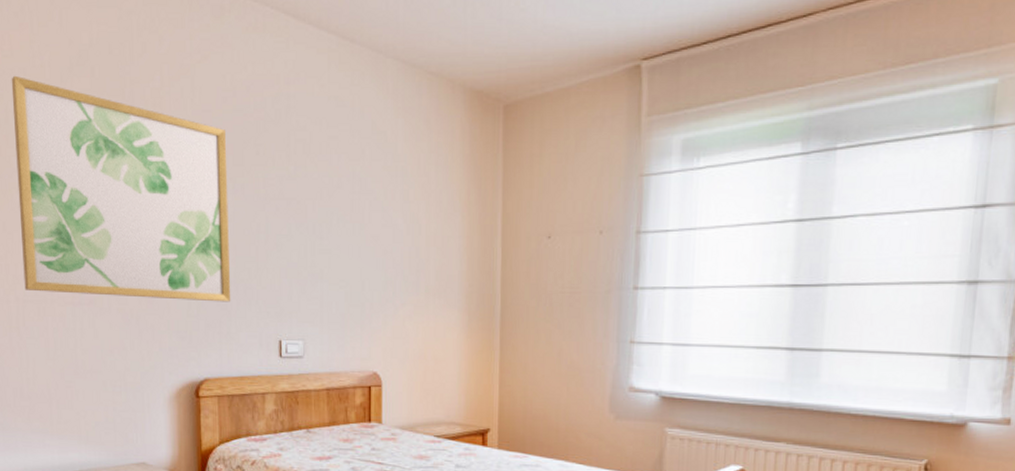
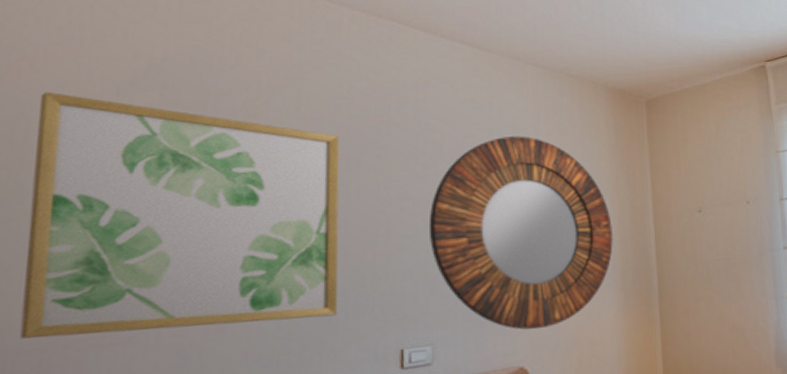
home mirror: none [299,139,461,338] -> present [428,136,613,330]

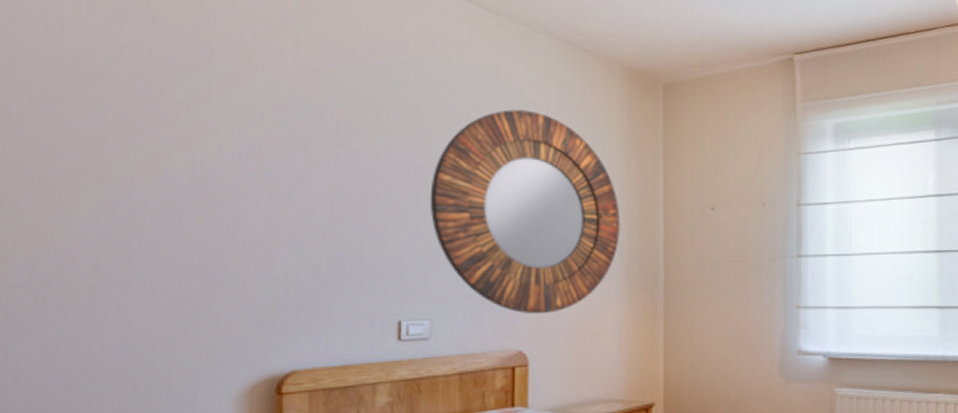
wall art: present [19,91,340,339] -> none [13,14,339,280]

